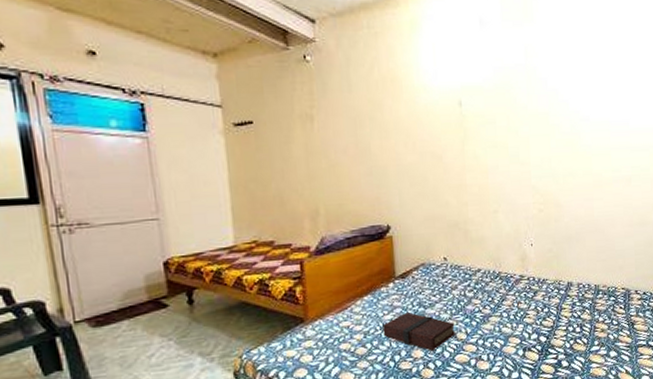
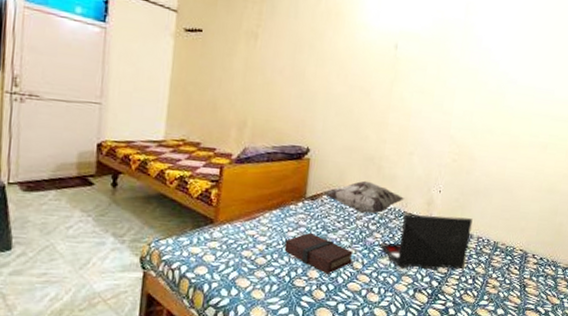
decorative pillow: none [415,248,497,283] -> present [325,180,405,214]
laptop: none [481,266,570,331] -> present [381,214,473,270]

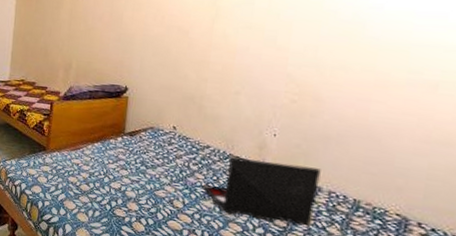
book: present [284,232,353,274] -> none [105,166,173,209]
decorative pillow: present [325,180,405,214] -> none [144,119,231,154]

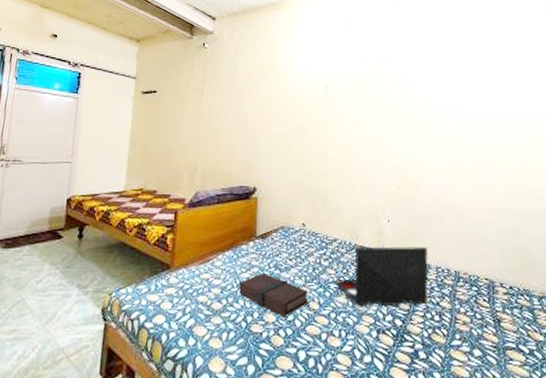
book: none [105,166,173,209] -> present [239,272,308,317]

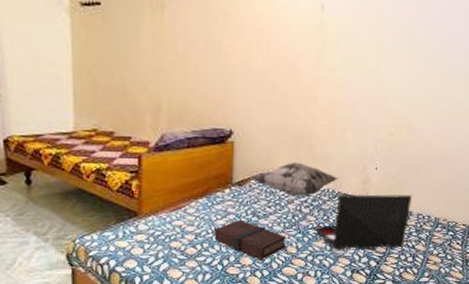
decorative pillow: none [275,215,354,250] -> present [253,162,339,198]

